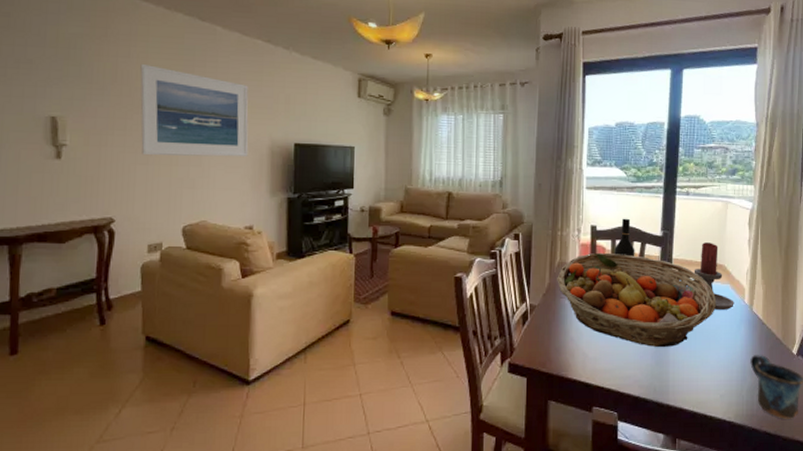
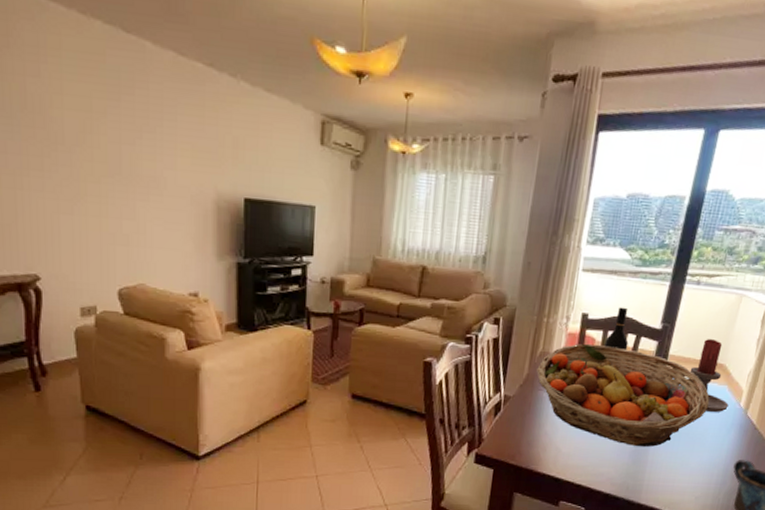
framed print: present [140,63,249,157] -> none [54,86,190,212]

